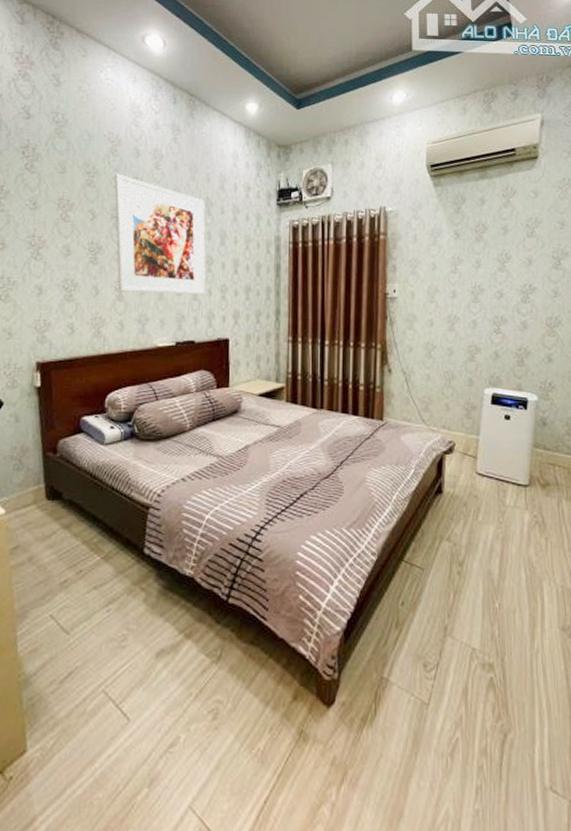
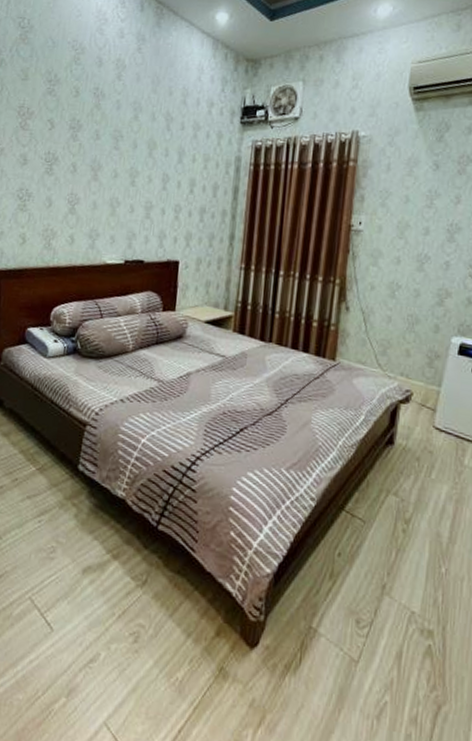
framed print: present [114,173,206,295] -> none [71,82,165,214]

